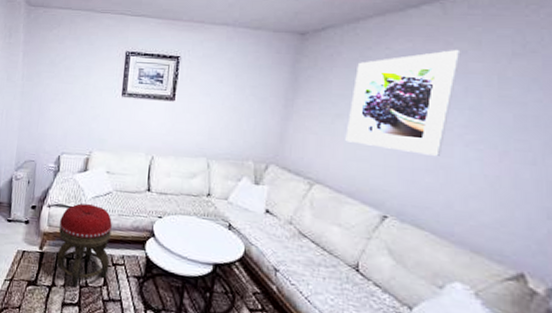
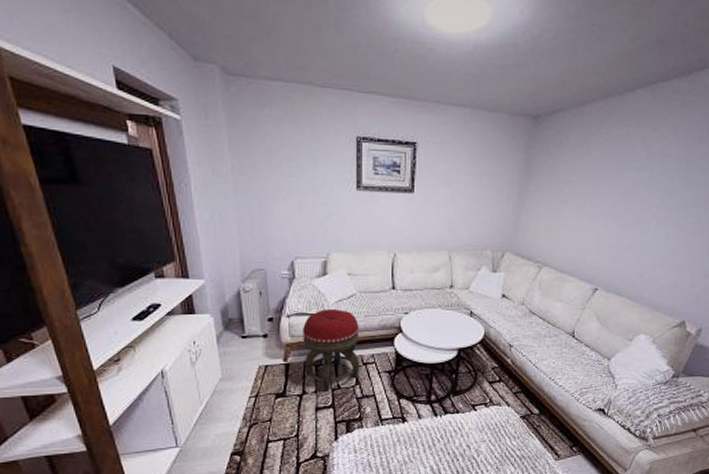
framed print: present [345,50,461,156] -> none [569,135,663,233]

